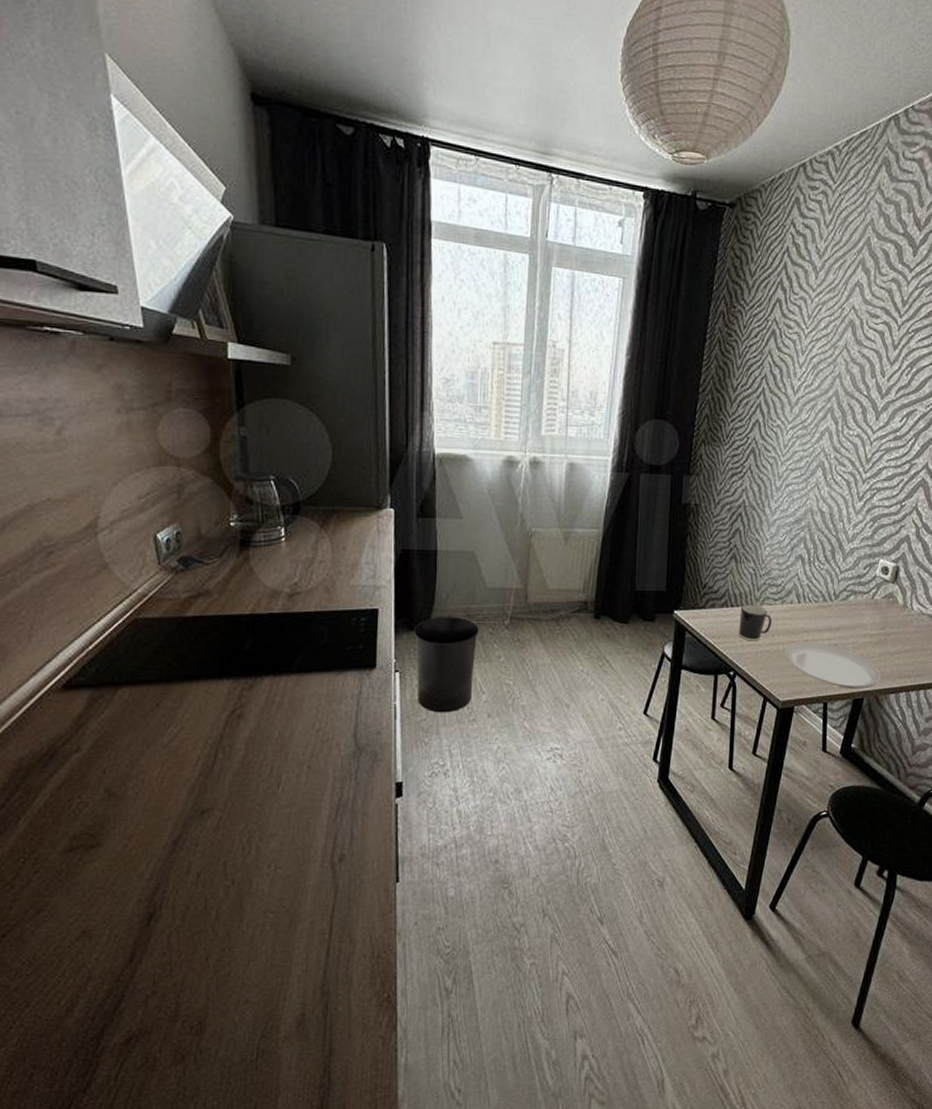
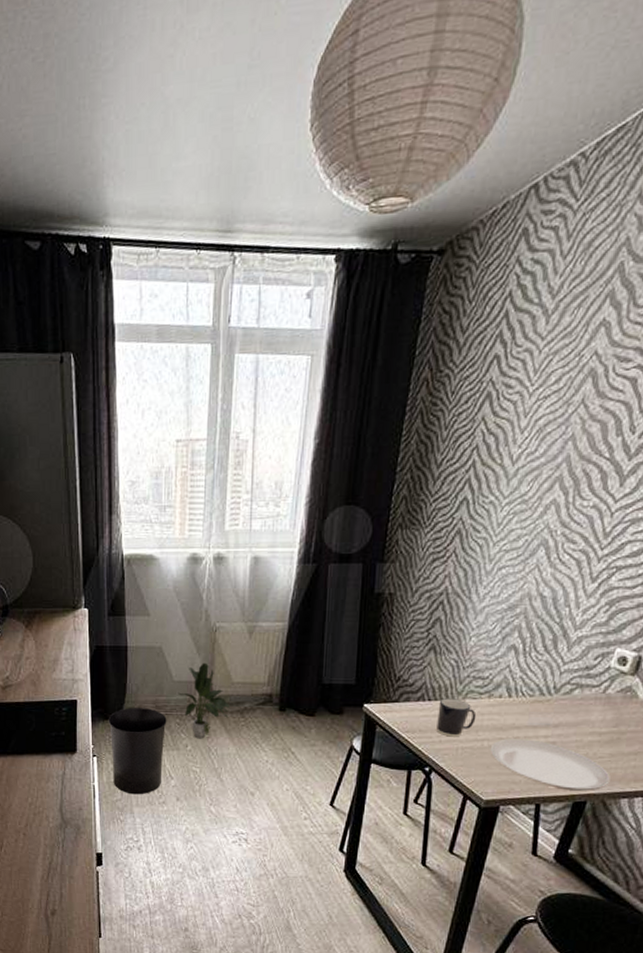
potted plant: none [491,569,545,649] -> present [178,662,229,739]

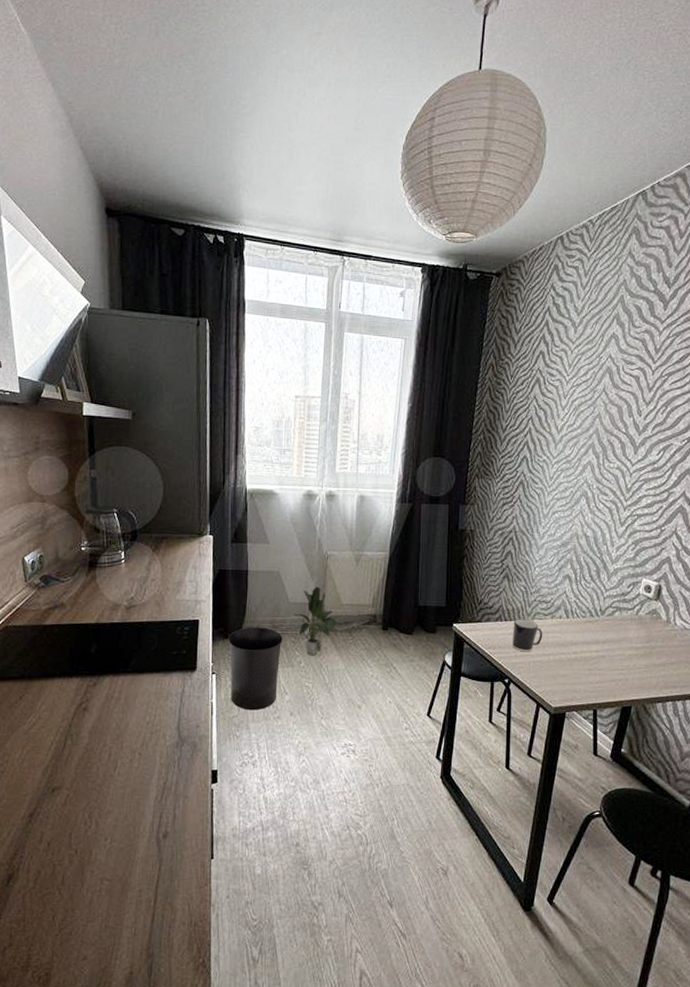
plate: present [490,739,611,791] -> none [555,653,647,697]

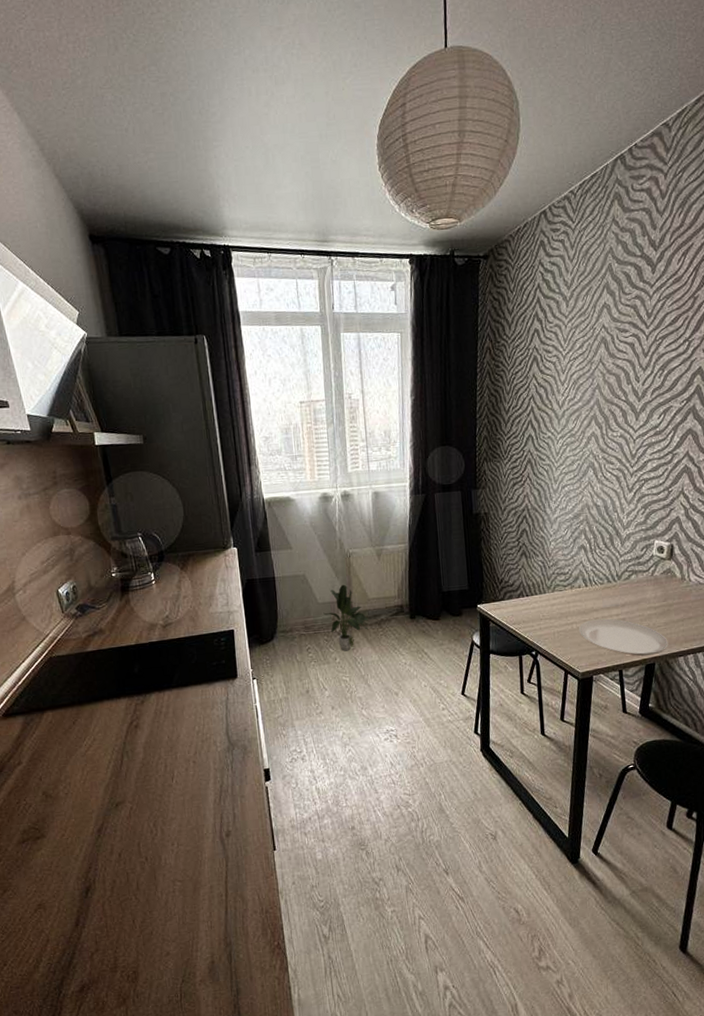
waste bin: present [228,627,283,711] -> none [264,629,317,710]
mug: present [512,619,543,652] -> none [535,592,565,624]
plate: none [555,653,647,697] -> present [578,618,668,656]

